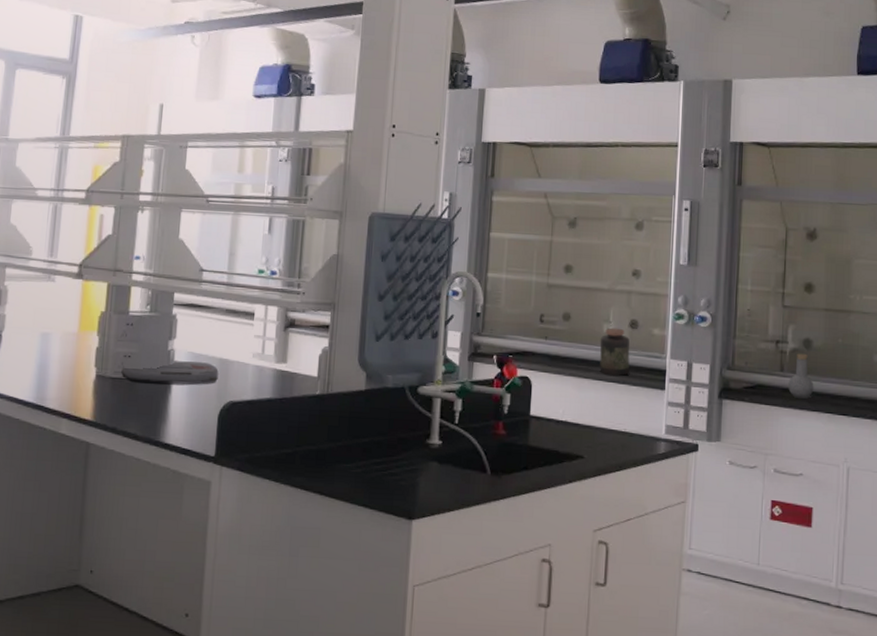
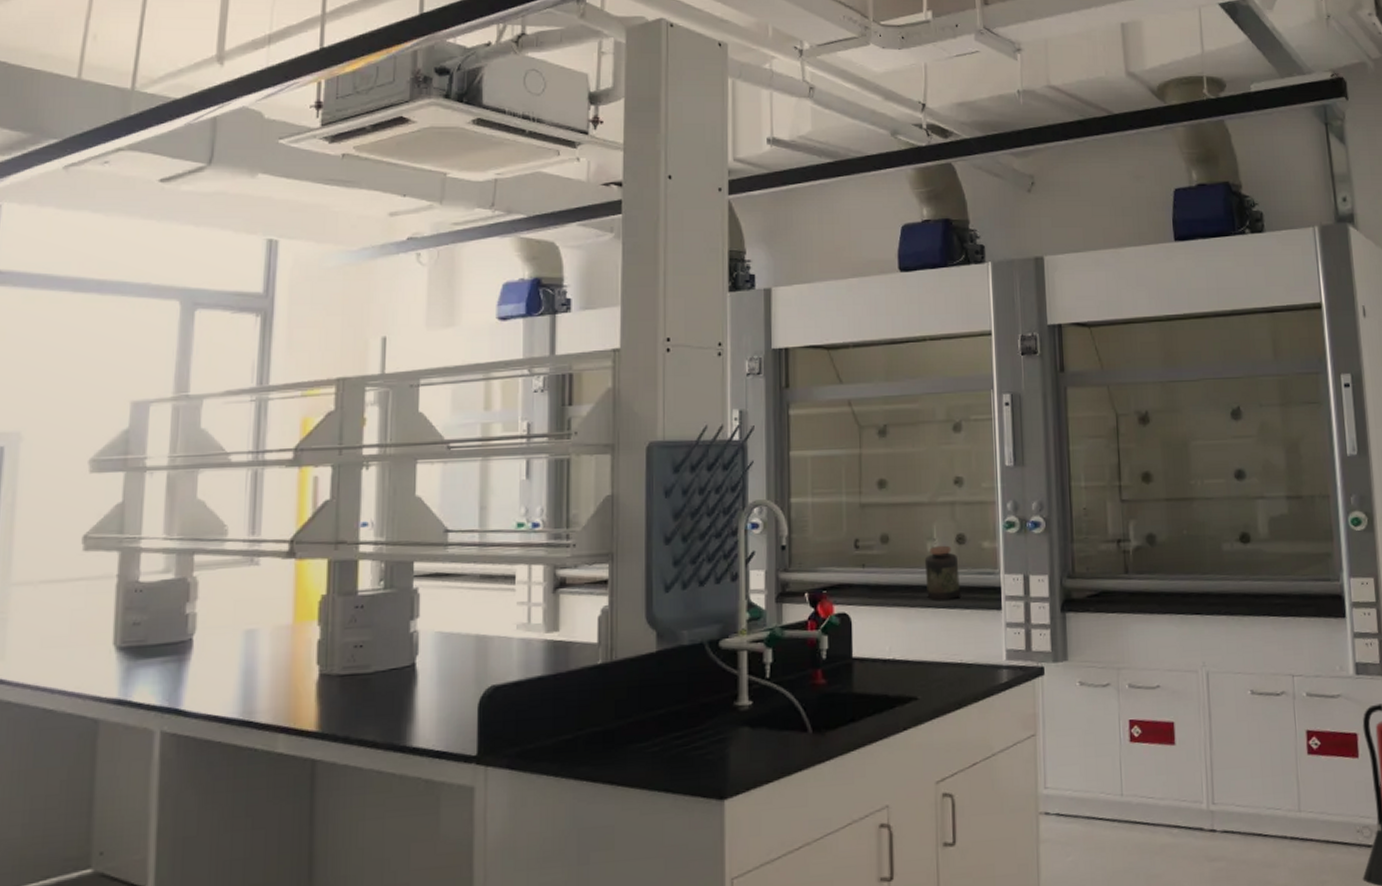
scale: present [121,361,219,386] -> none [352,642,475,679]
flask: present [788,353,814,400] -> none [1135,550,1163,603]

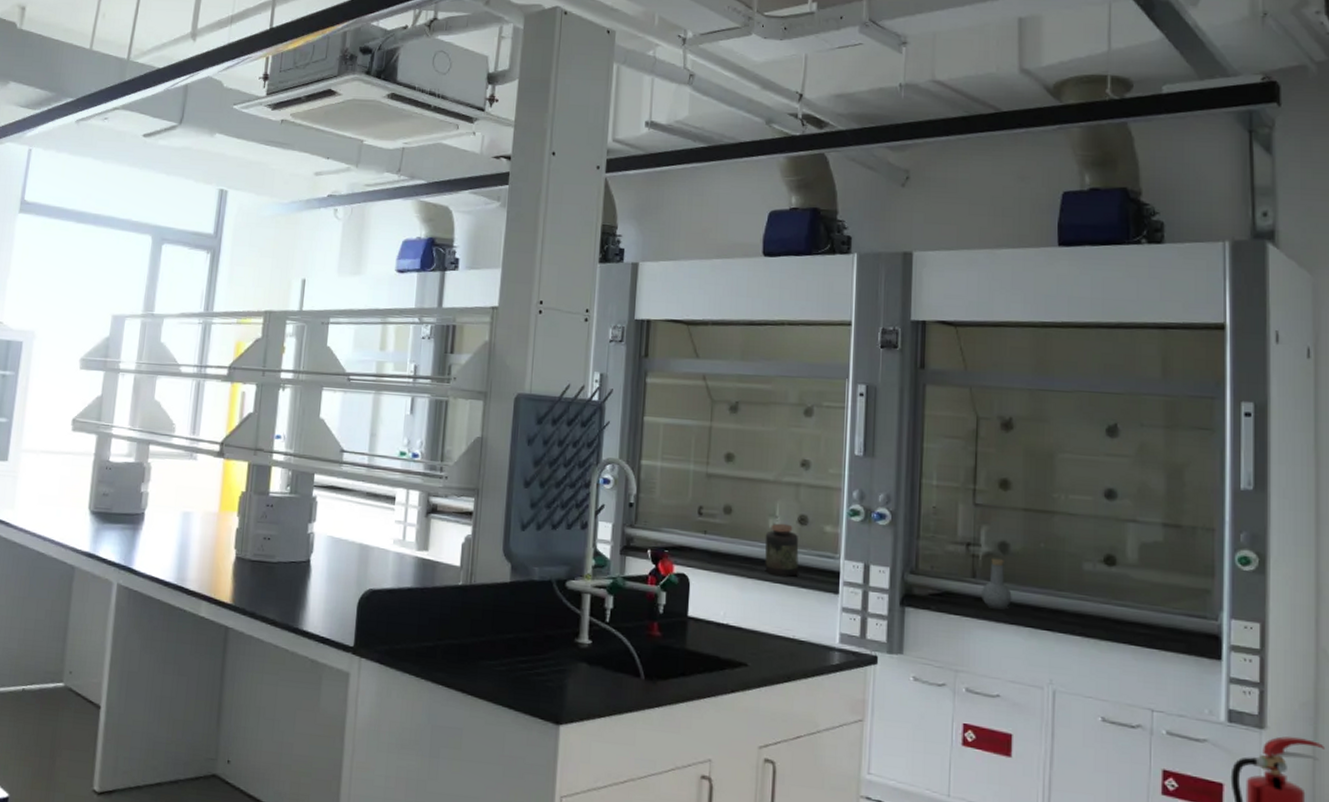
flask: none [1135,550,1163,603] -> present [982,558,1012,611]

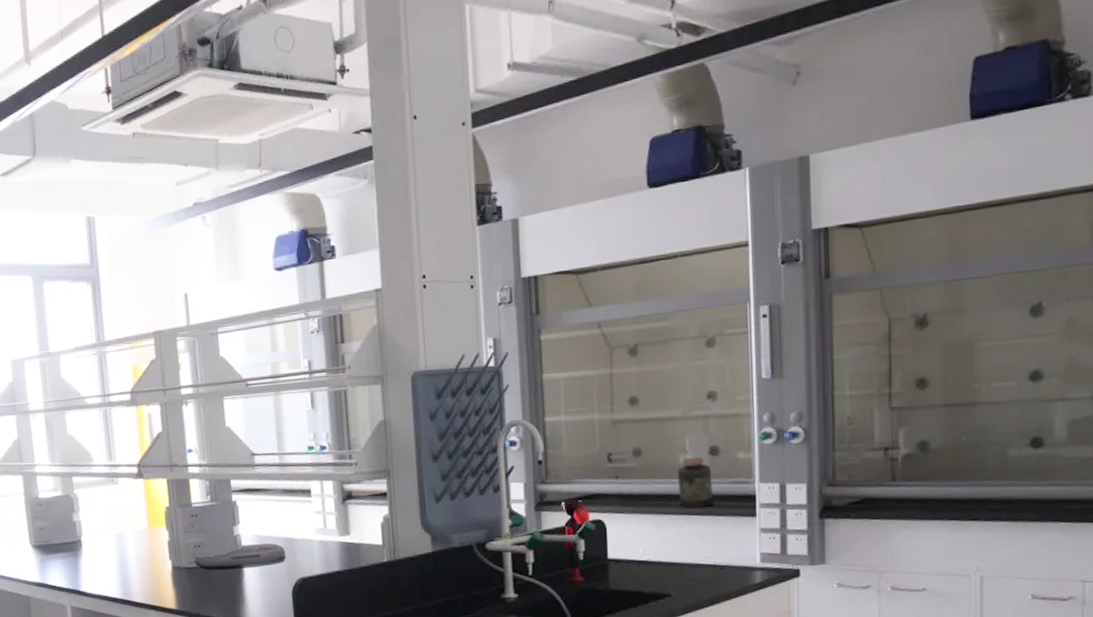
scale: none [261,545,359,572] -> present [194,543,286,571]
flask: present [982,558,1012,611] -> none [903,458,934,509]

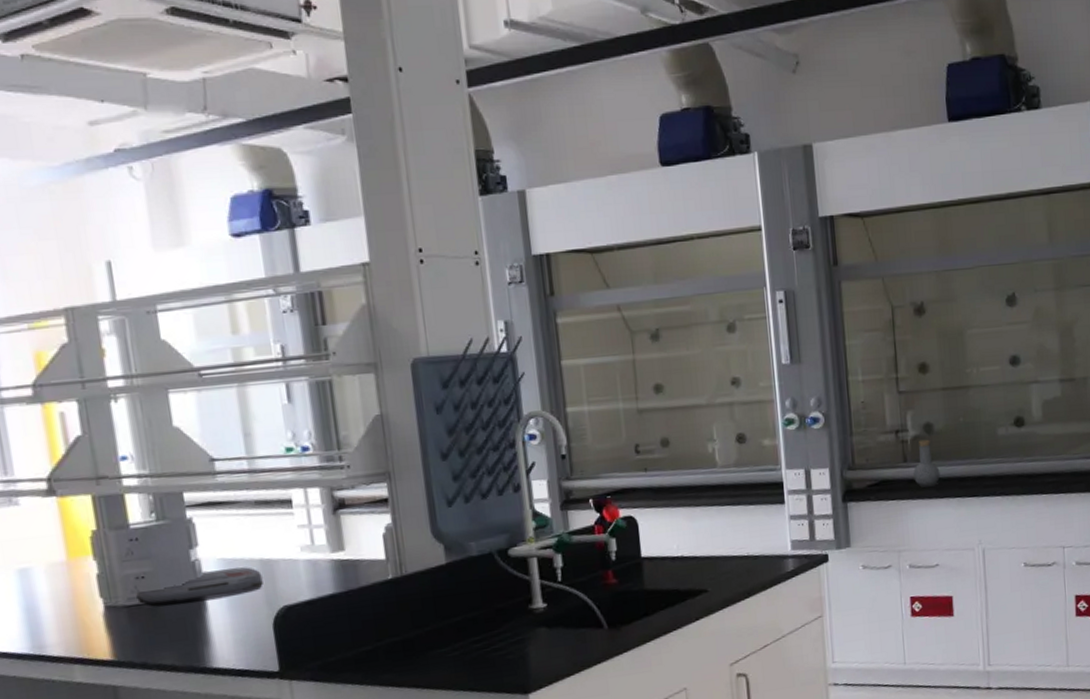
jar: present [677,457,713,509] -> none [706,445,743,500]
flask: none [903,458,934,509] -> present [913,439,940,489]

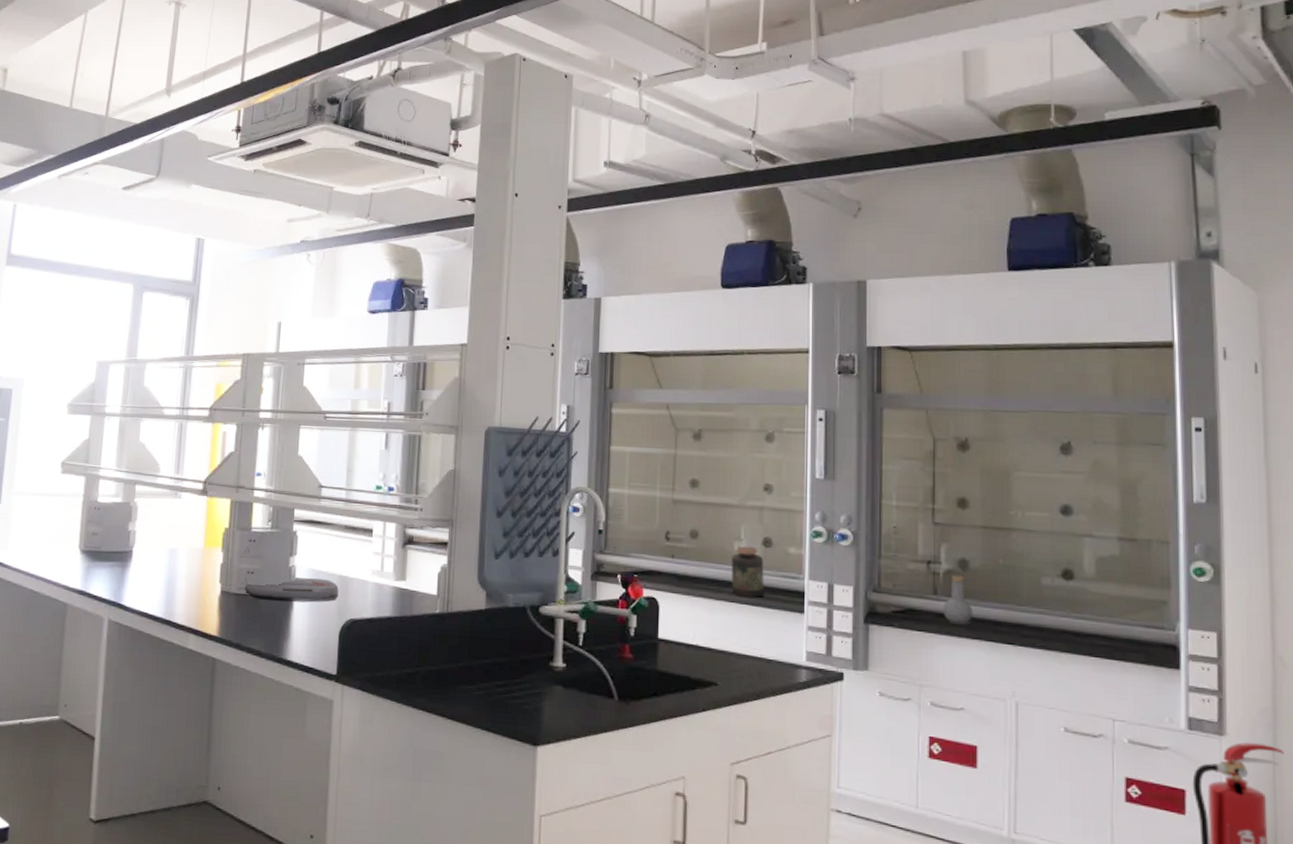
jar: none [706,445,743,500] -> present [731,546,764,599]

